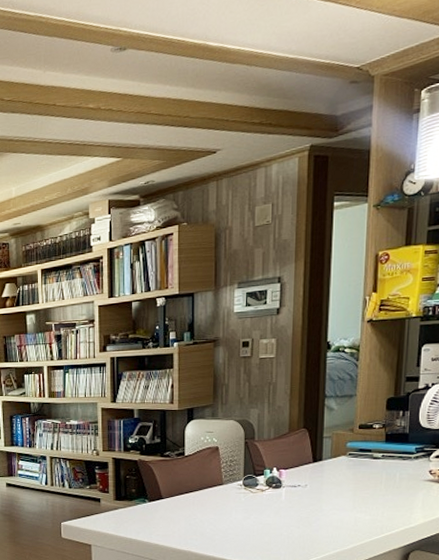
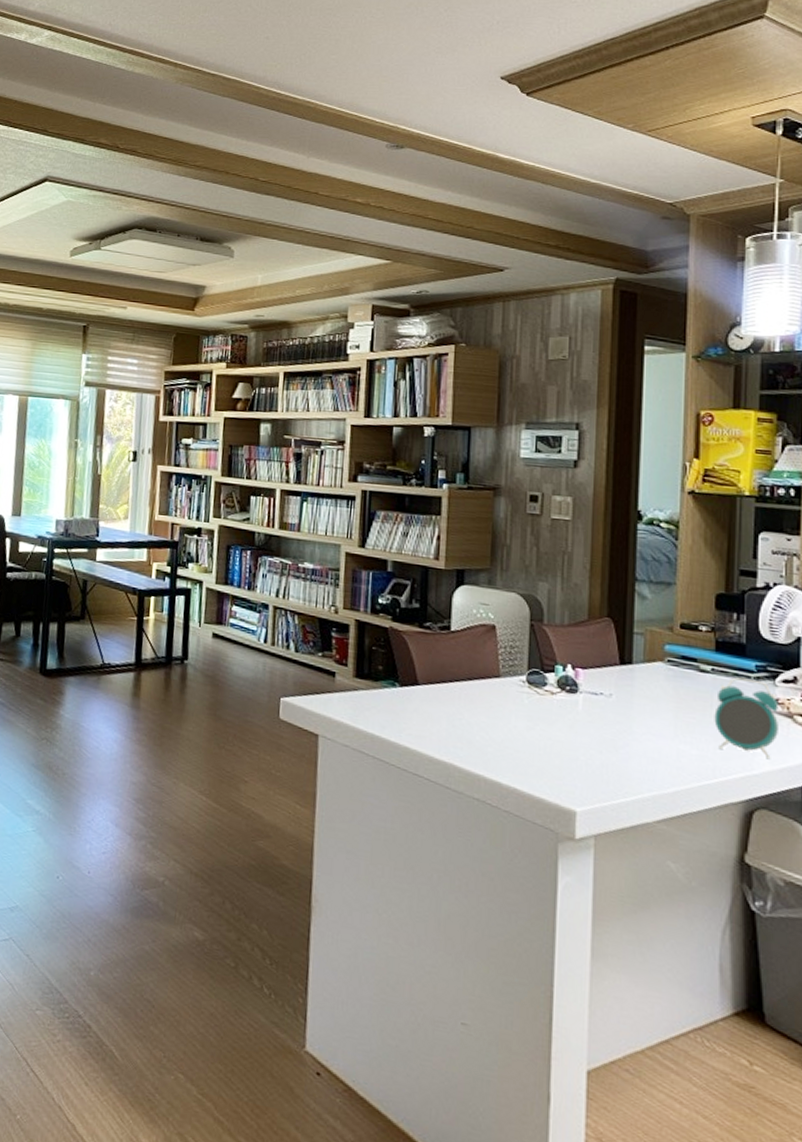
alarm clock: none [383,459,432,515] -> present [714,677,779,760]

